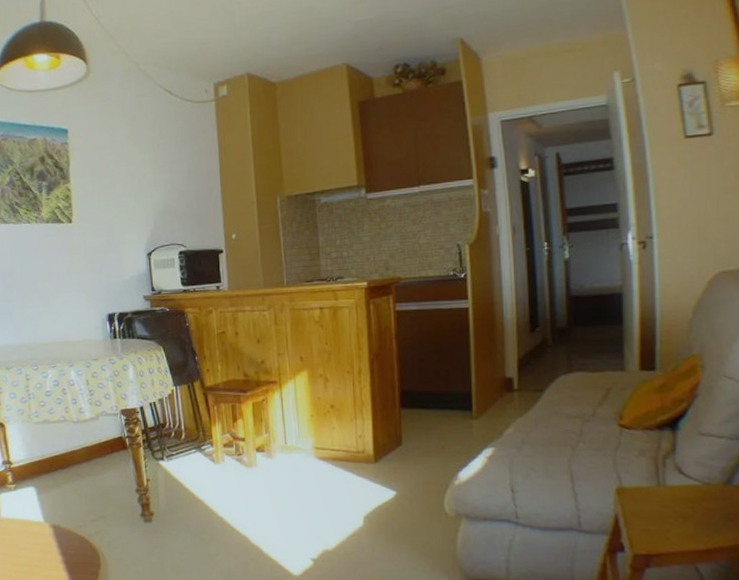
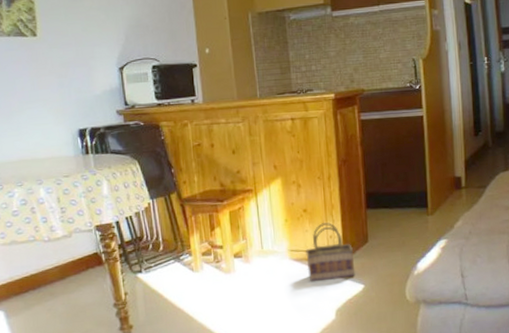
basket: none [331,421,387,484] -> present [305,222,356,282]

